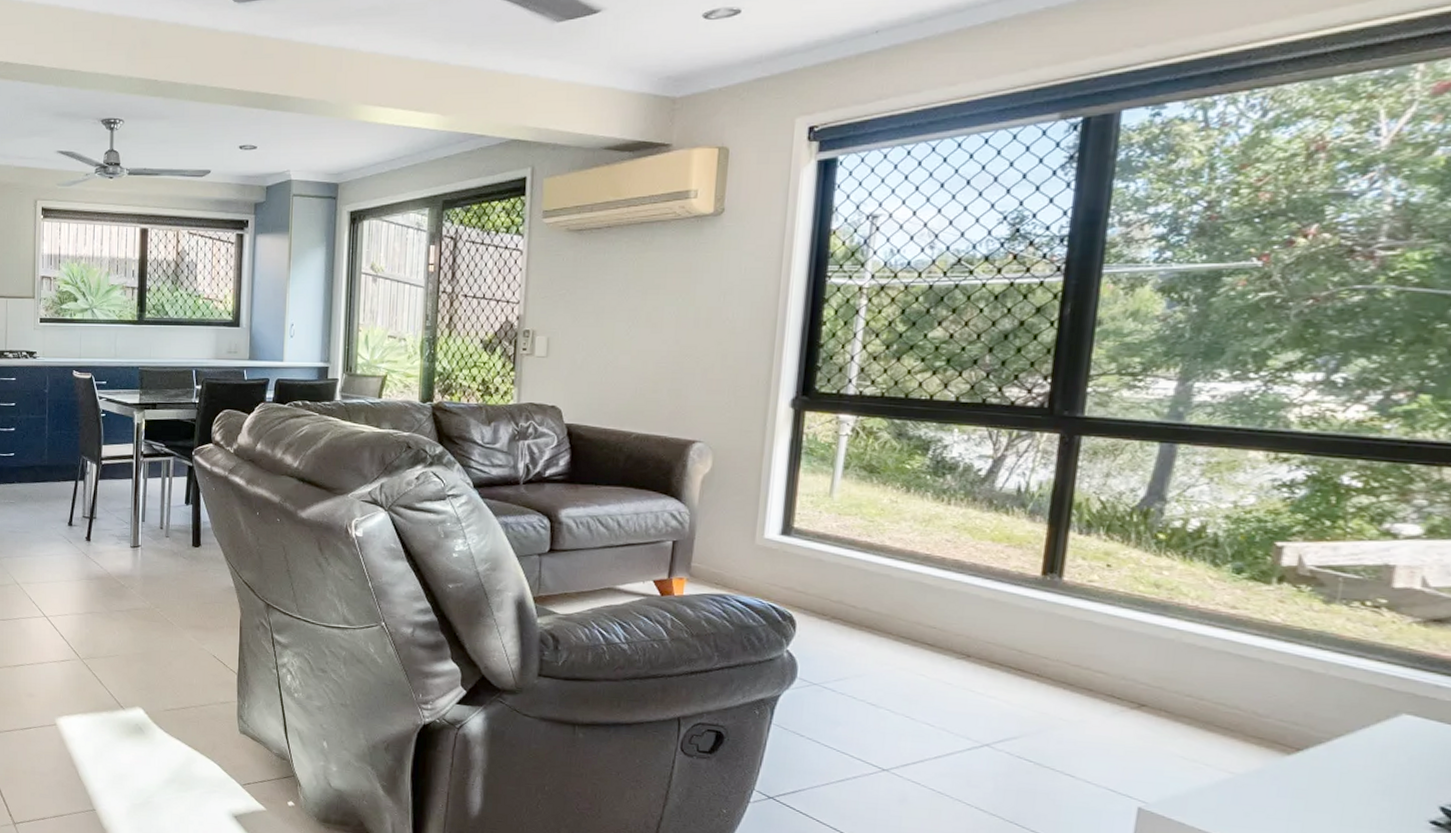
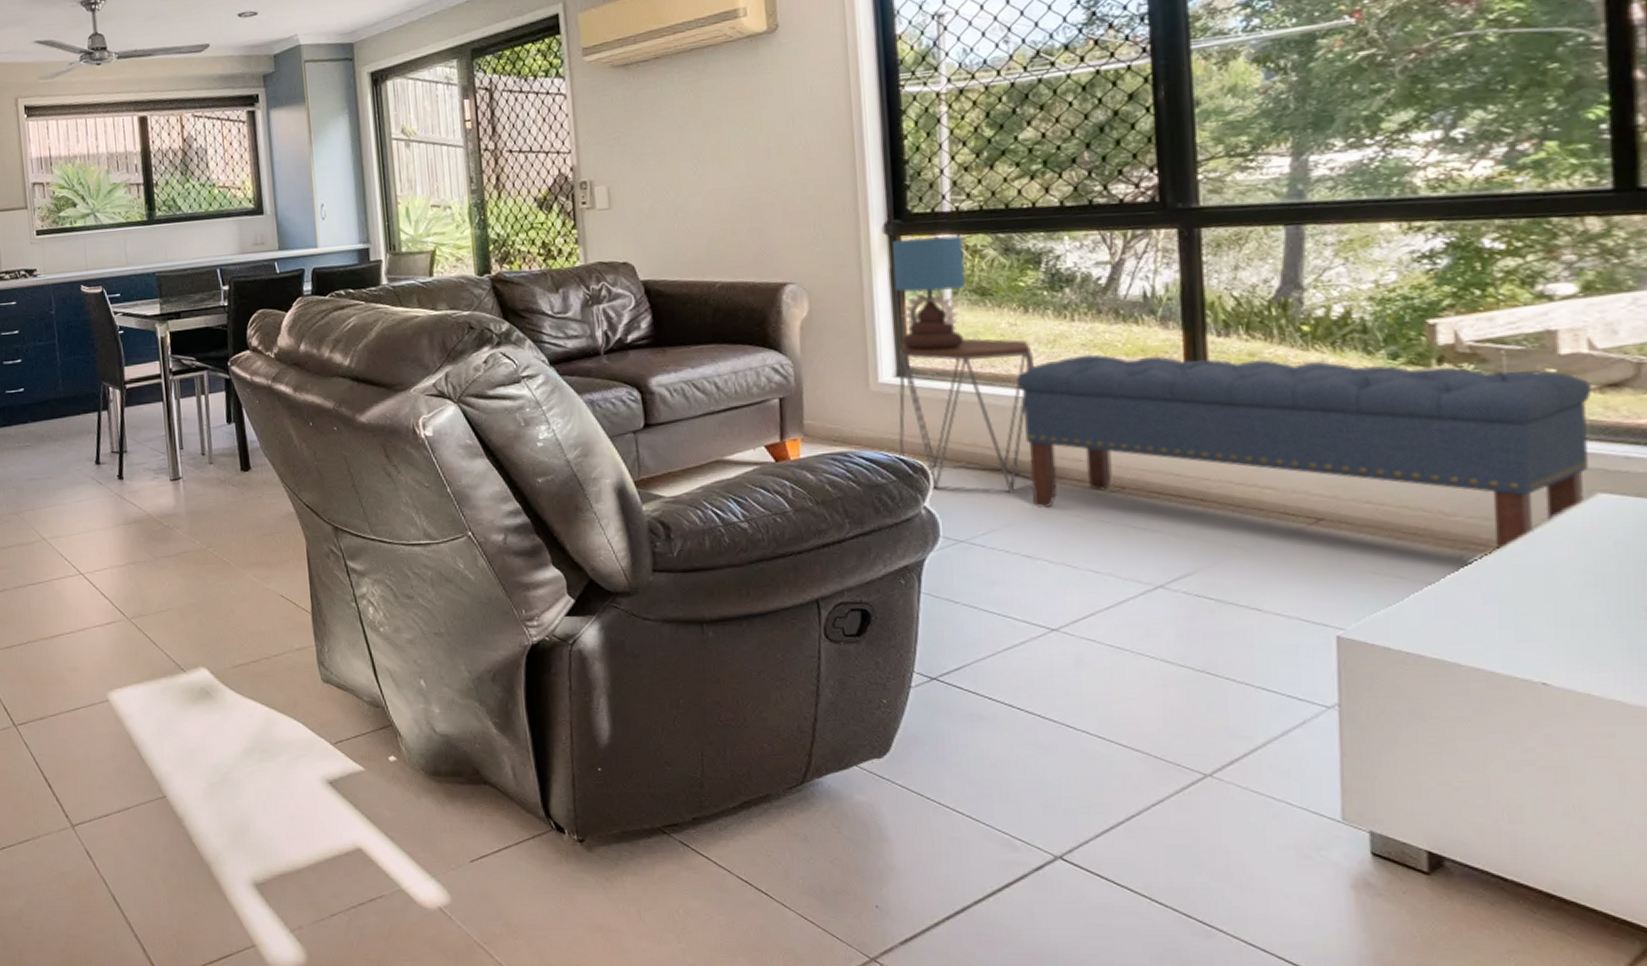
side table: none [772,506,908,649] -> present [898,337,1034,494]
table lamp: none [790,415,862,516] -> present [892,235,966,351]
bench: none [885,535,1418,754] -> present [1017,353,1593,552]

